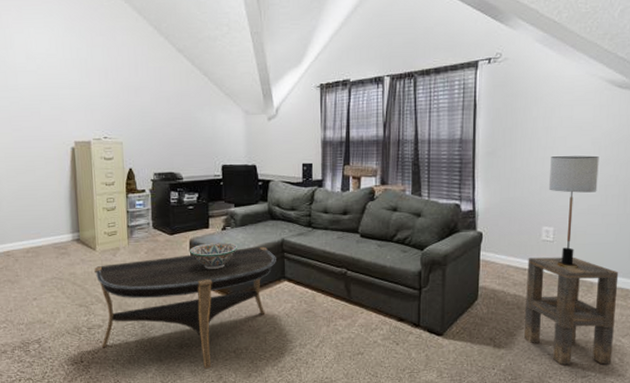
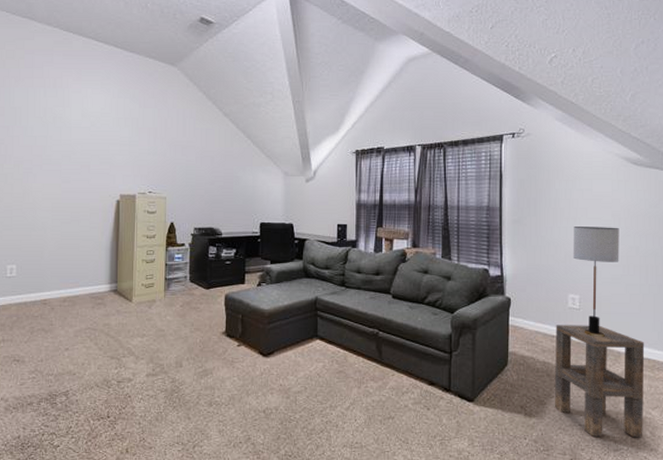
coffee table: present [94,246,276,369] -> none [129,304,309,429]
decorative bowl: present [189,242,238,269] -> none [224,298,273,325]

